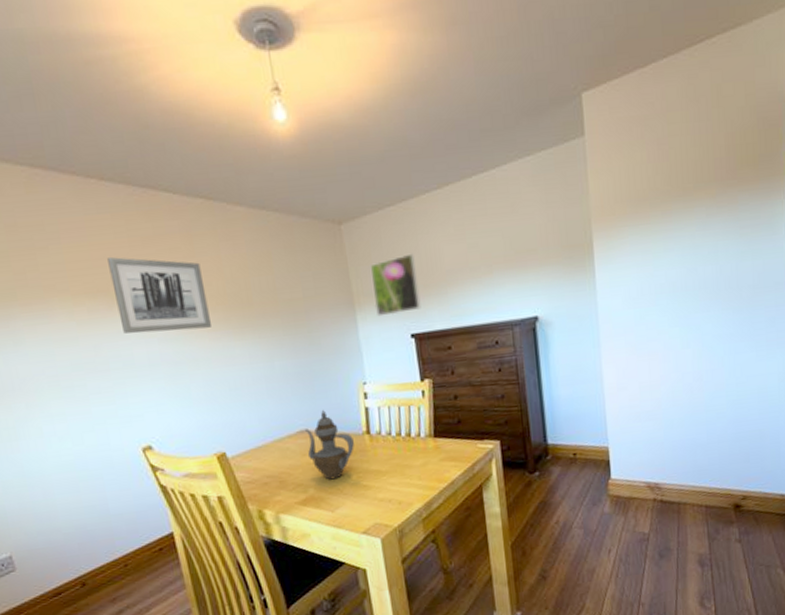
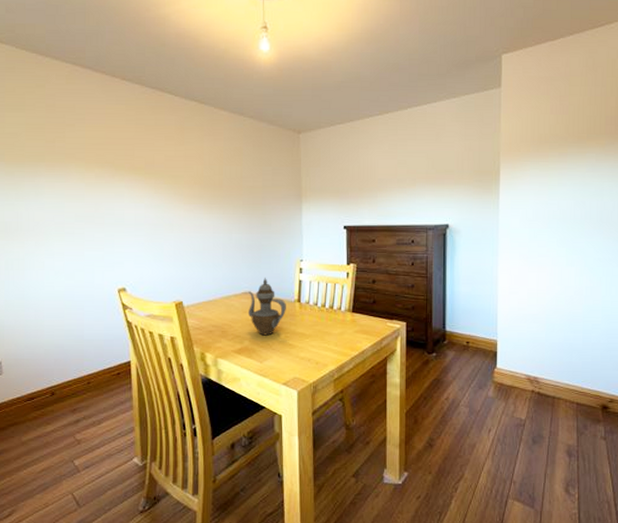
wall art: present [107,257,213,334] -> none [117,138,189,201]
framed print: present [370,253,421,317] -> none [318,162,355,209]

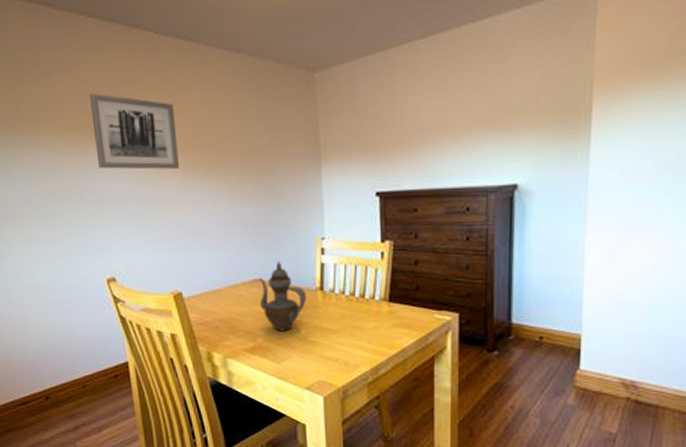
wall art: none [117,138,189,201] -> present [90,93,180,170]

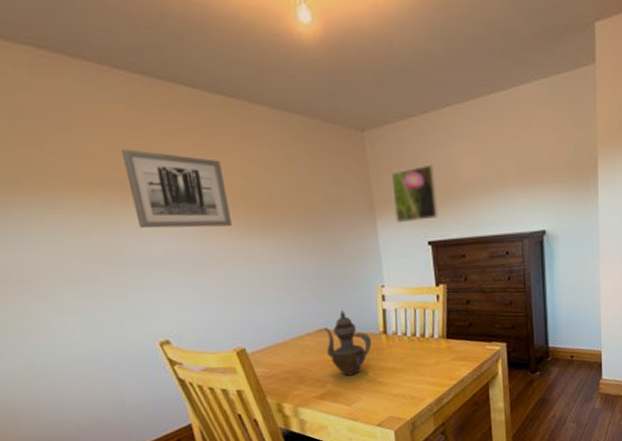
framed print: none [340,106,390,171] -> present [391,164,439,223]

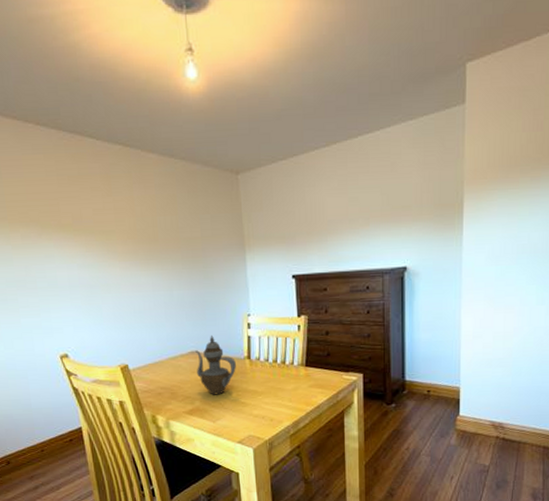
wall art: present [122,149,233,229] -> none [39,192,123,259]
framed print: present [391,164,439,223] -> none [261,203,303,258]

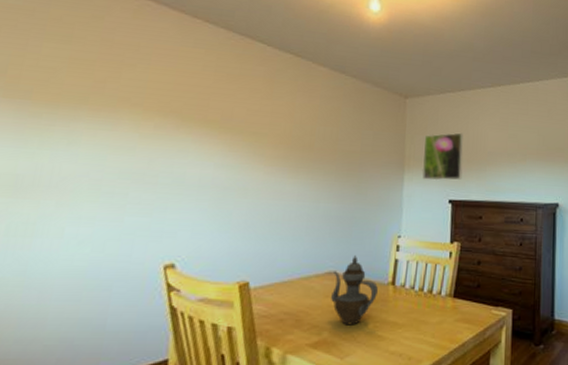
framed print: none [261,203,303,258] -> present [422,132,463,181]

